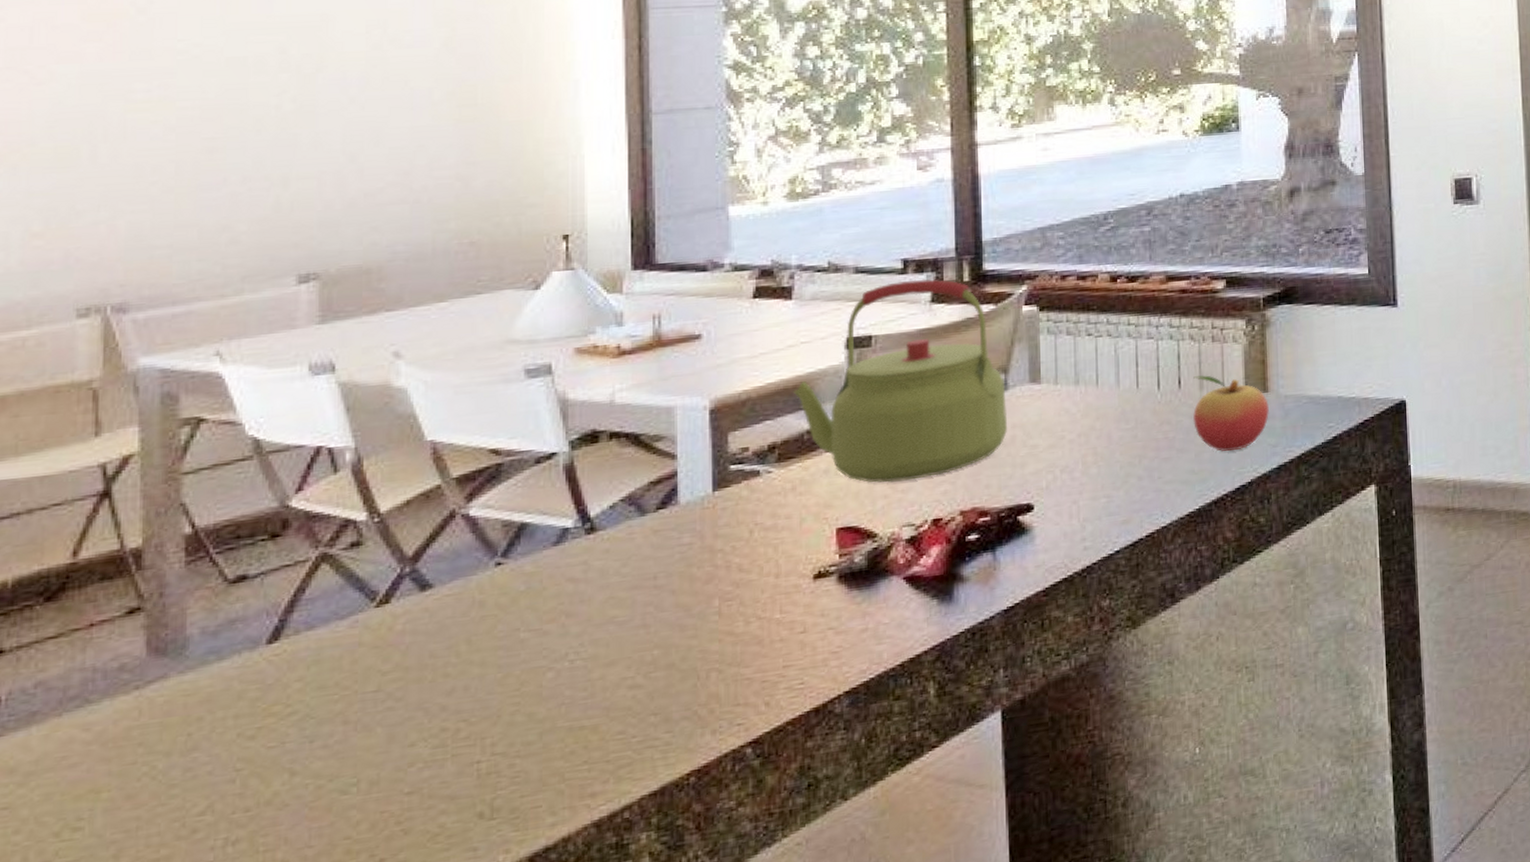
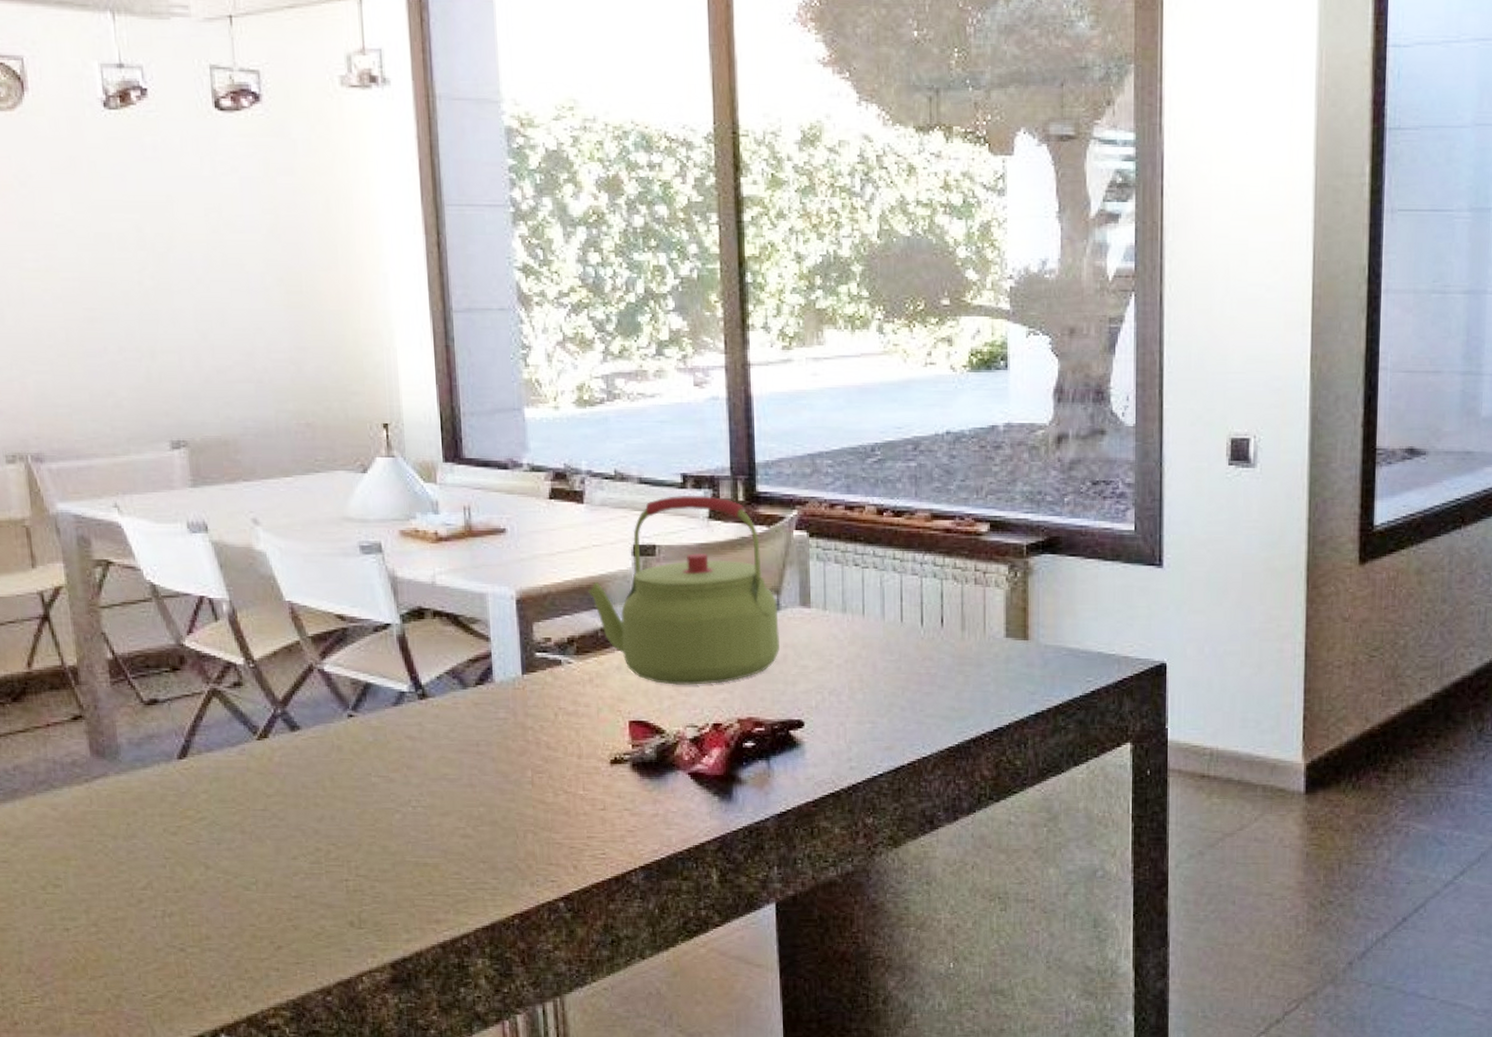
fruit: present [1192,375,1269,452] -> none [954,616,1029,694]

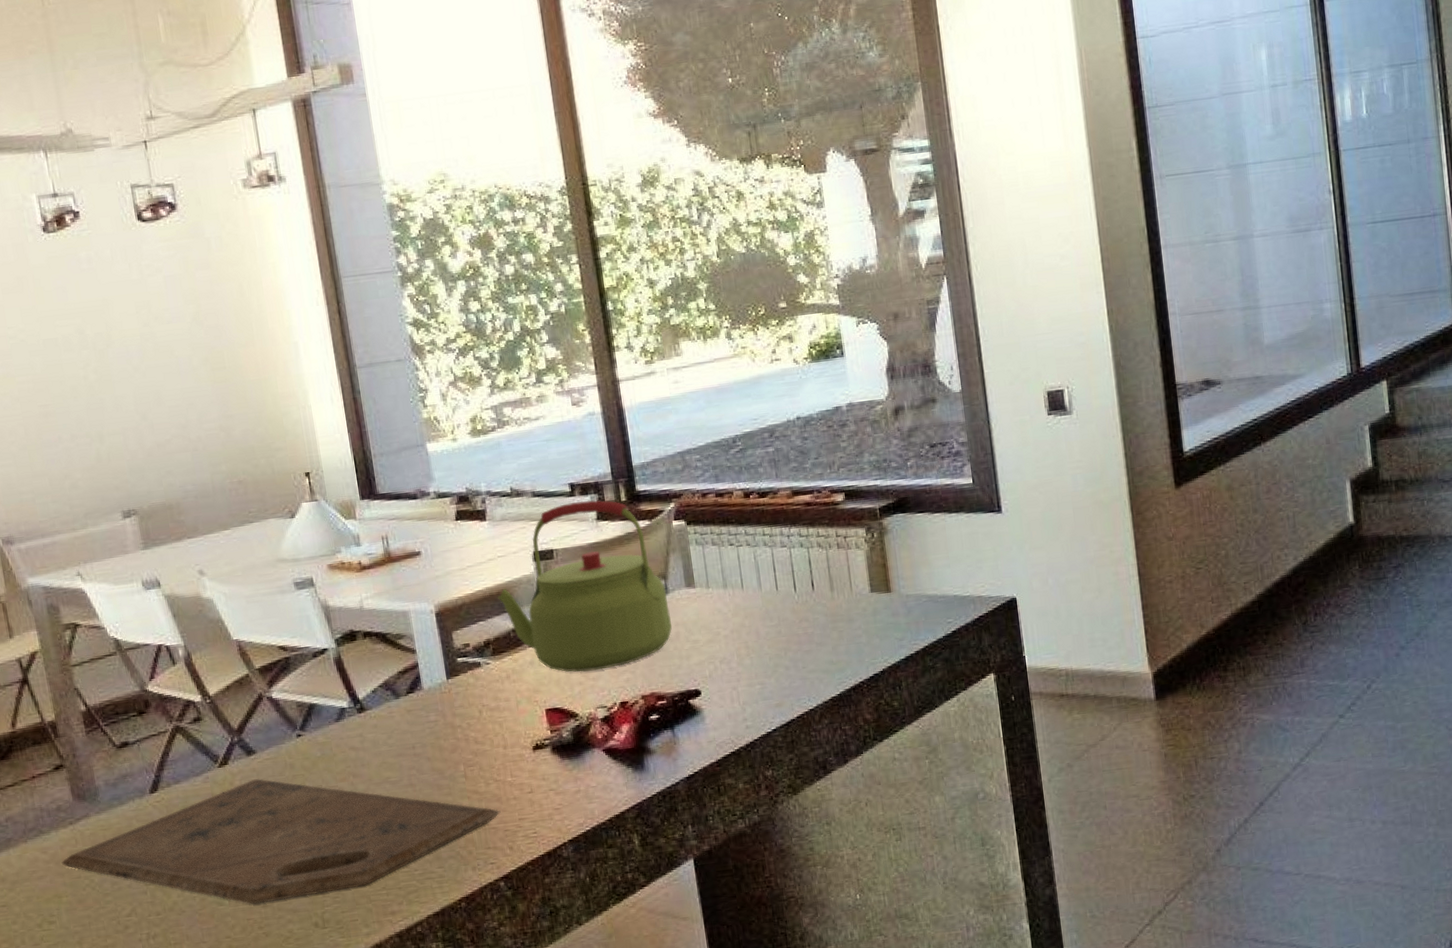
cutting board: none [73,757,568,894] -> present [61,778,501,905]

